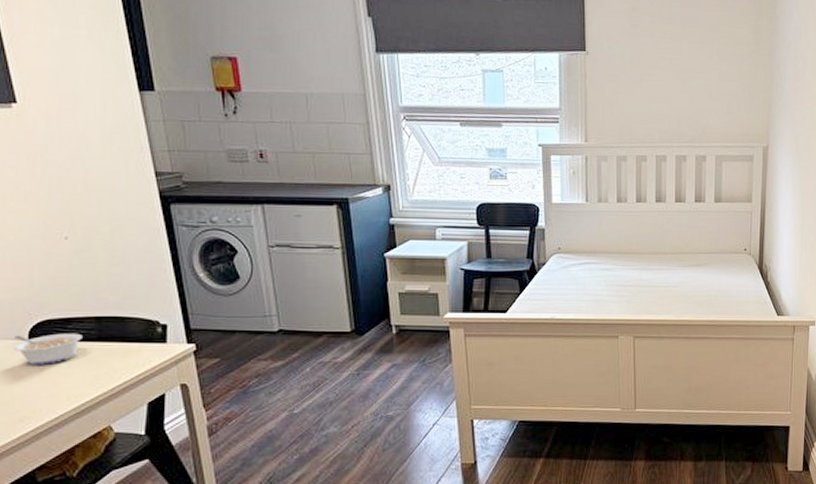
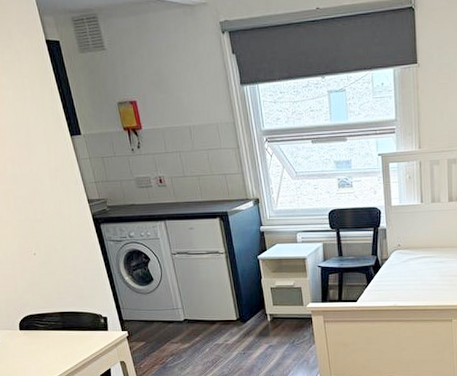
legume: present [12,333,82,365] -> none [10,324,53,348]

